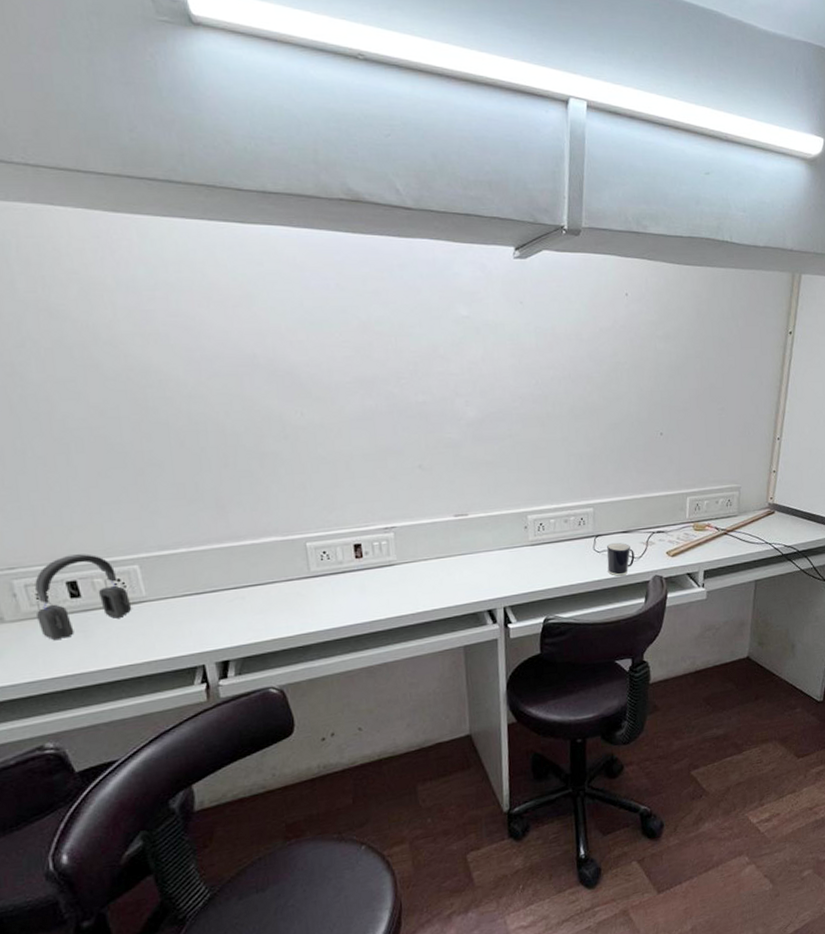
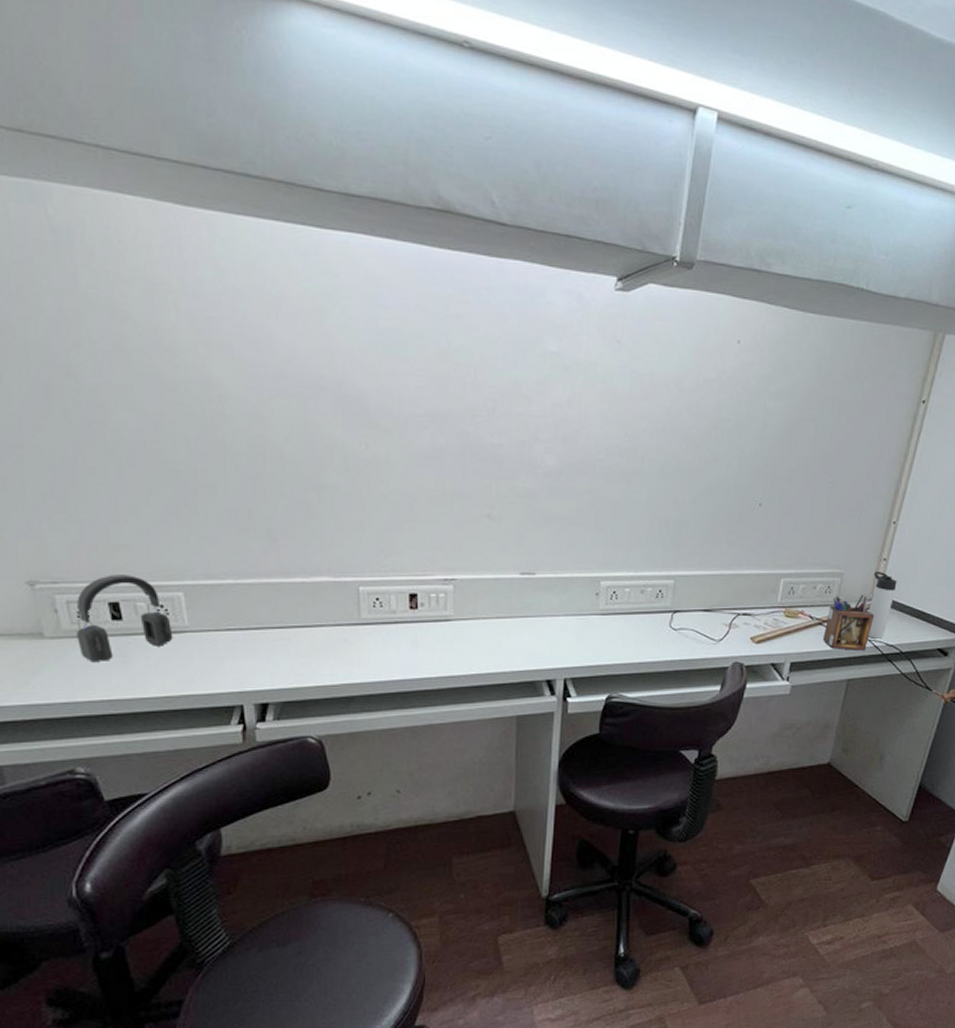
mug: present [606,542,635,576] -> none [683,621,715,658]
desk organizer: none [729,504,772,555] -> present [823,595,875,651]
thermos bottle: none [766,482,787,542] -> present [867,571,897,639]

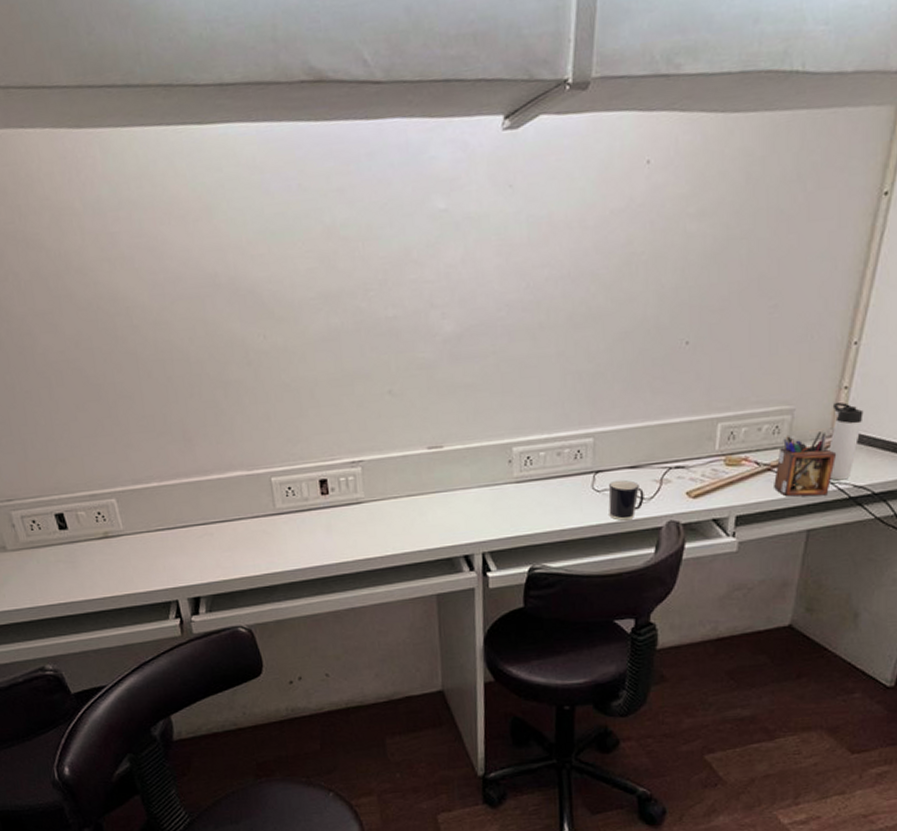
headphones: present [76,575,173,663] -> none [29,487,112,570]
mug: none [683,621,715,658] -> present [608,479,644,521]

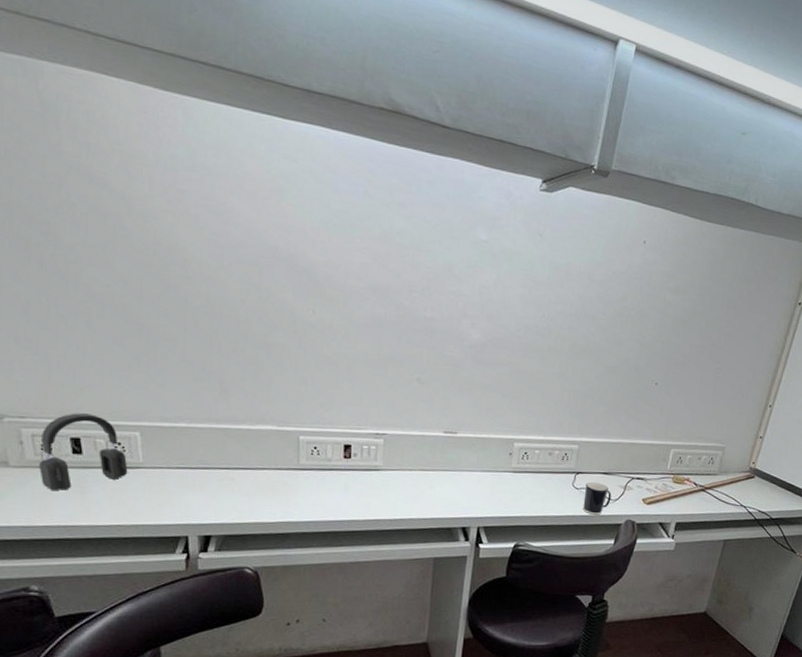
headphones: none [29,487,112,570] -> present [39,413,128,491]
desk organizer: present [774,431,837,497] -> none [705,466,750,516]
thermos bottle: present [829,401,863,481] -> none [743,447,771,506]

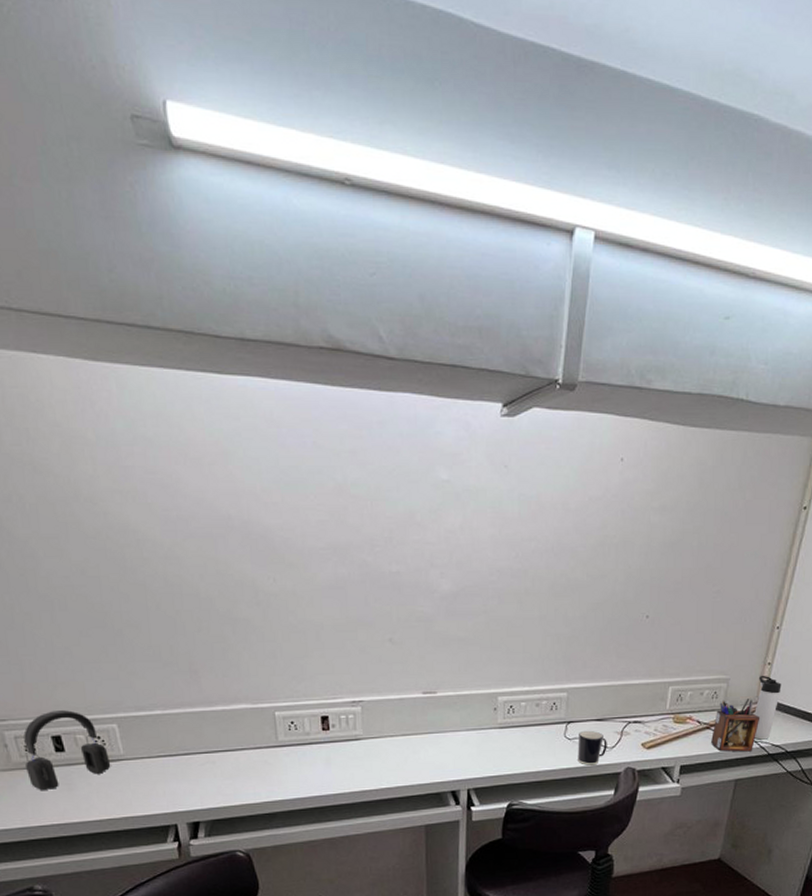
desk organizer: none [705,466,750,516] -> present [711,699,761,752]
thermos bottle: none [743,447,771,506] -> present [754,675,782,740]

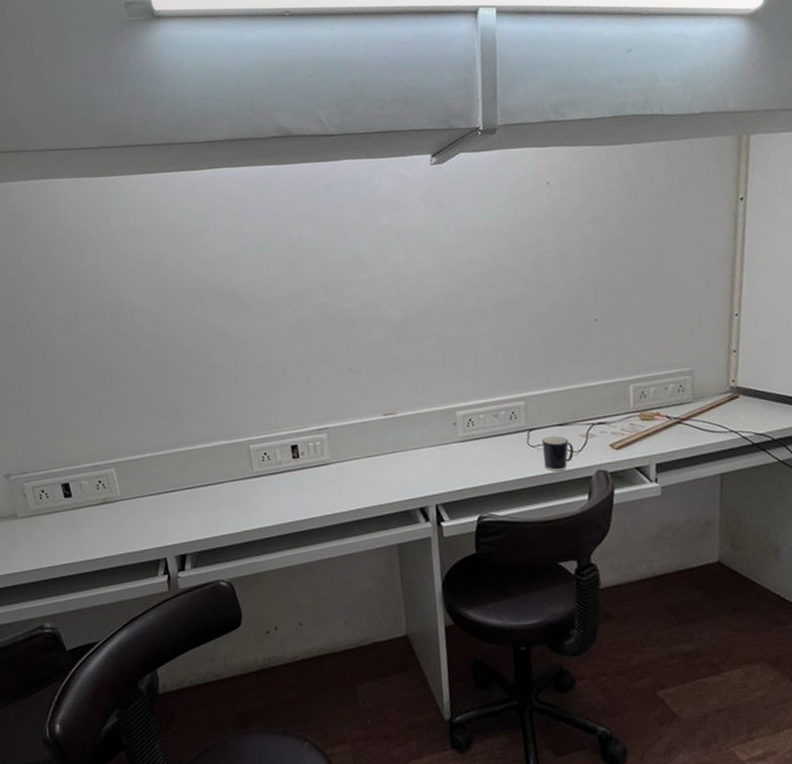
headphones: present [23,710,111,791] -> none [39,460,110,534]
desk organizer: present [711,699,761,752] -> none [684,388,736,446]
thermos bottle: present [754,675,782,740] -> none [725,363,753,430]

